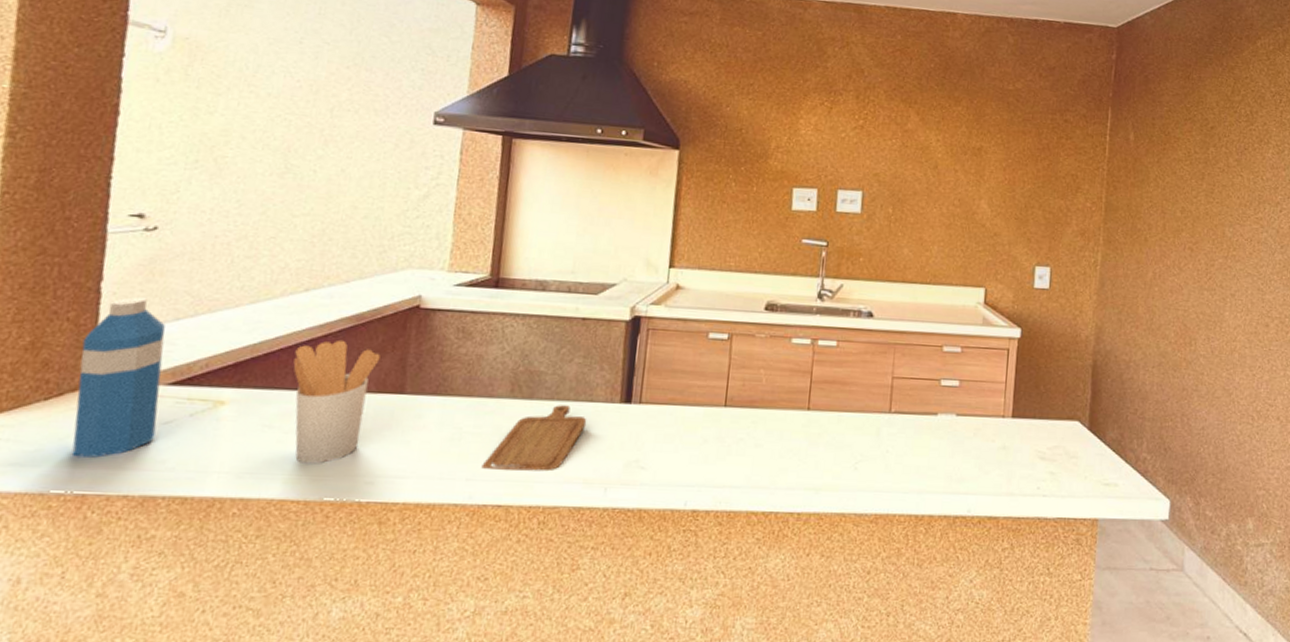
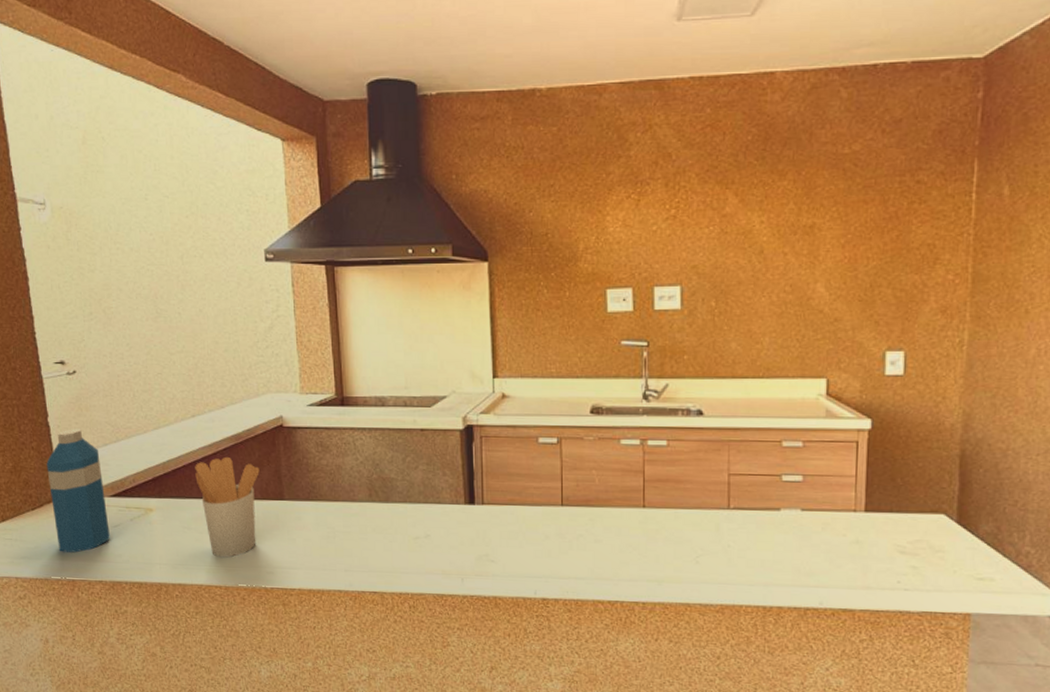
chopping board: present [481,405,587,472] -> none [355,507,438,564]

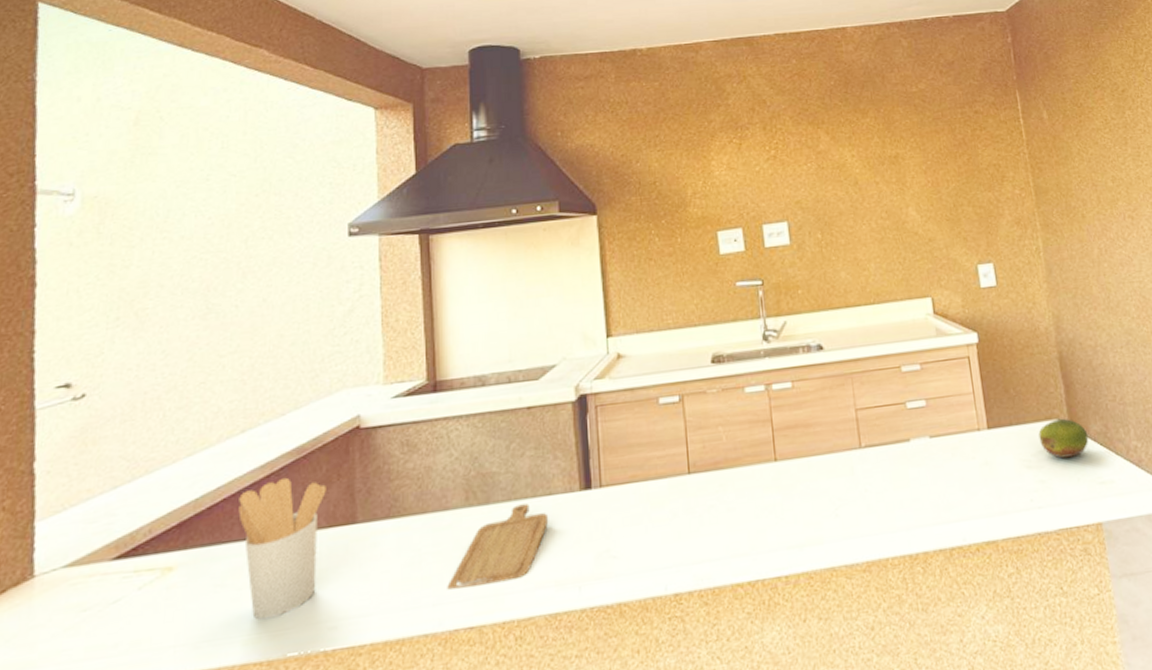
water bottle: present [46,428,110,553] -> none [20,470,105,658]
chopping board: none [355,507,438,564] -> present [447,503,549,590]
fruit: none [919,513,976,551] -> present [1038,418,1089,459]

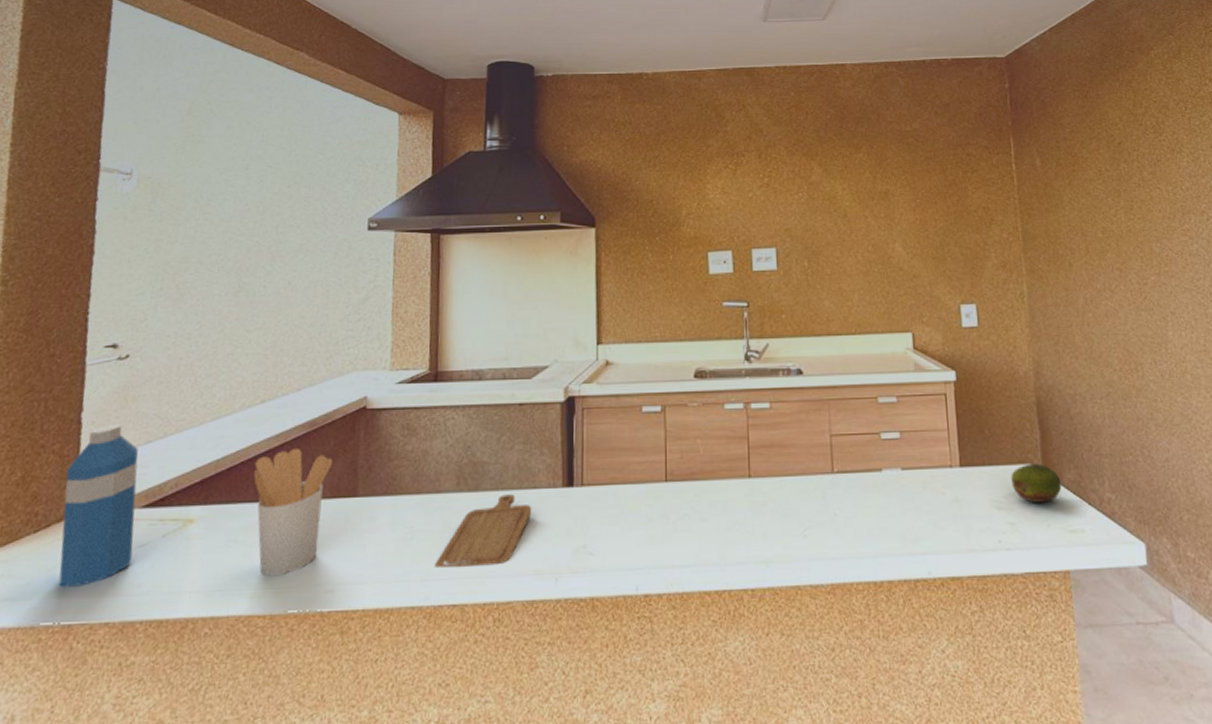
water bottle: none [20,470,105,658] -> present [58,423,139,587]

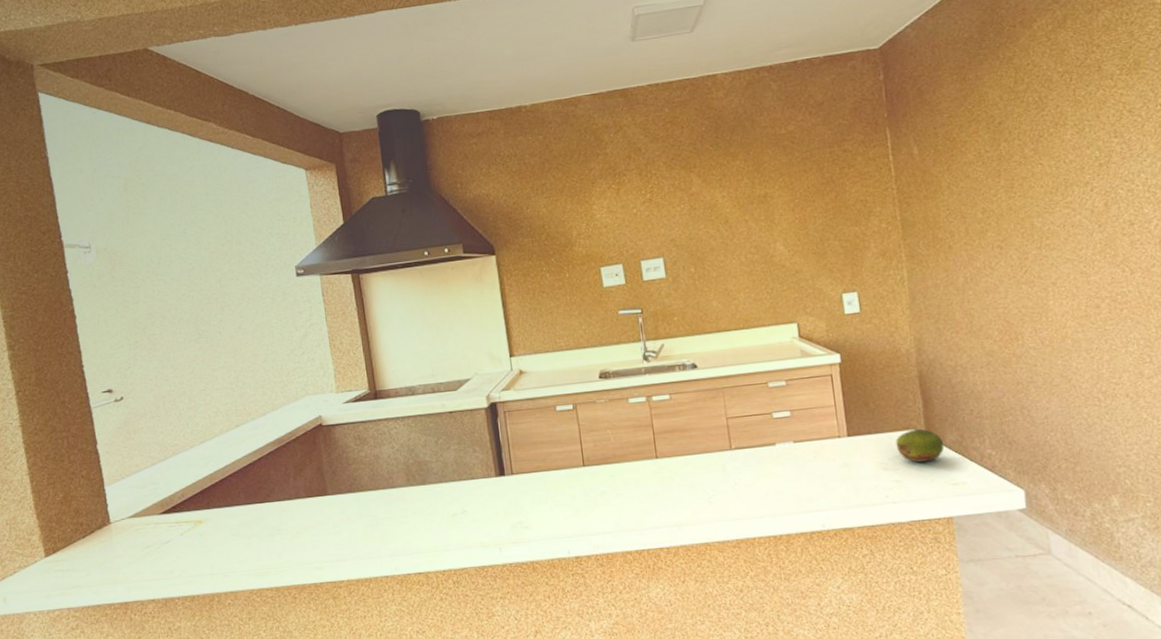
water bottle: present [58,423,139,587] -> none [96,451,161,576]
utensil holder: present [254,447,333,577] -> none [241,460,304,560]
chopping board: present [434,494,532,569] -> none [399,485,473,546]

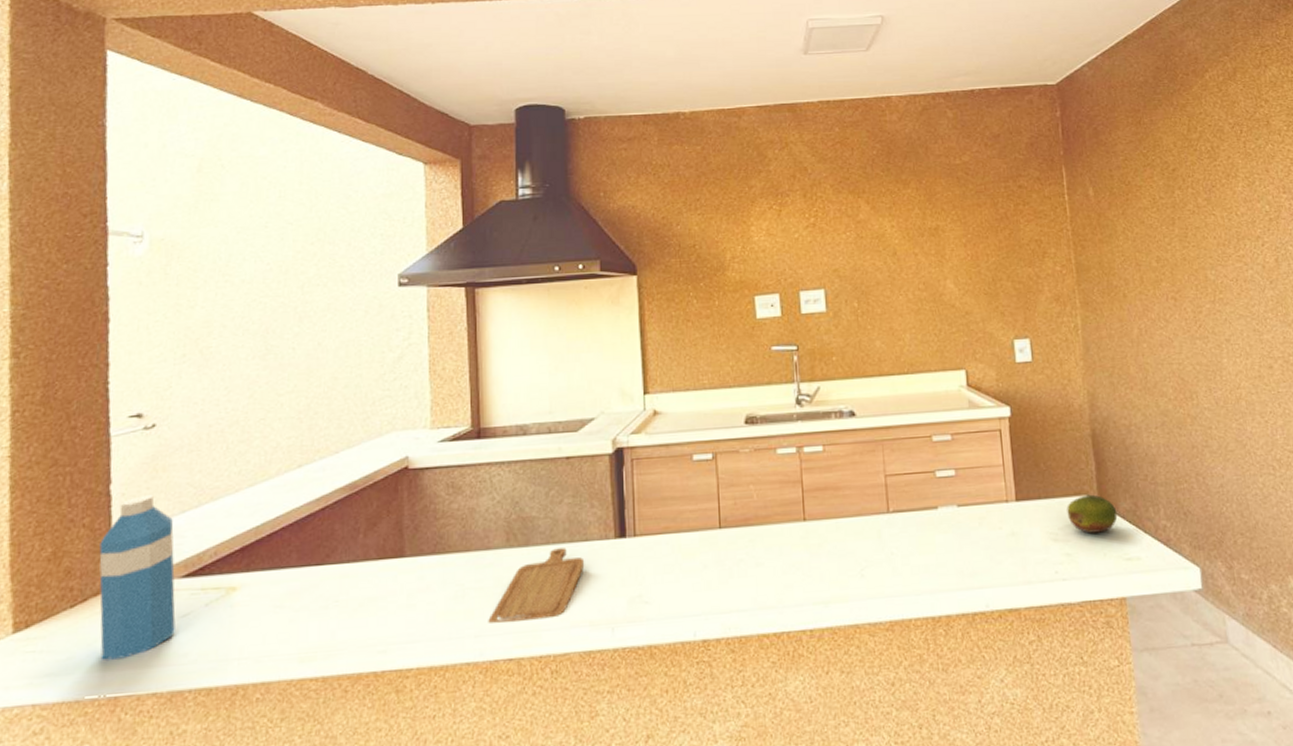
water bottle: none [96,451,161,576] -> present [99,494,176,660]
chopping board: none [399,485,473,546] -> present [488,548,585,624]

